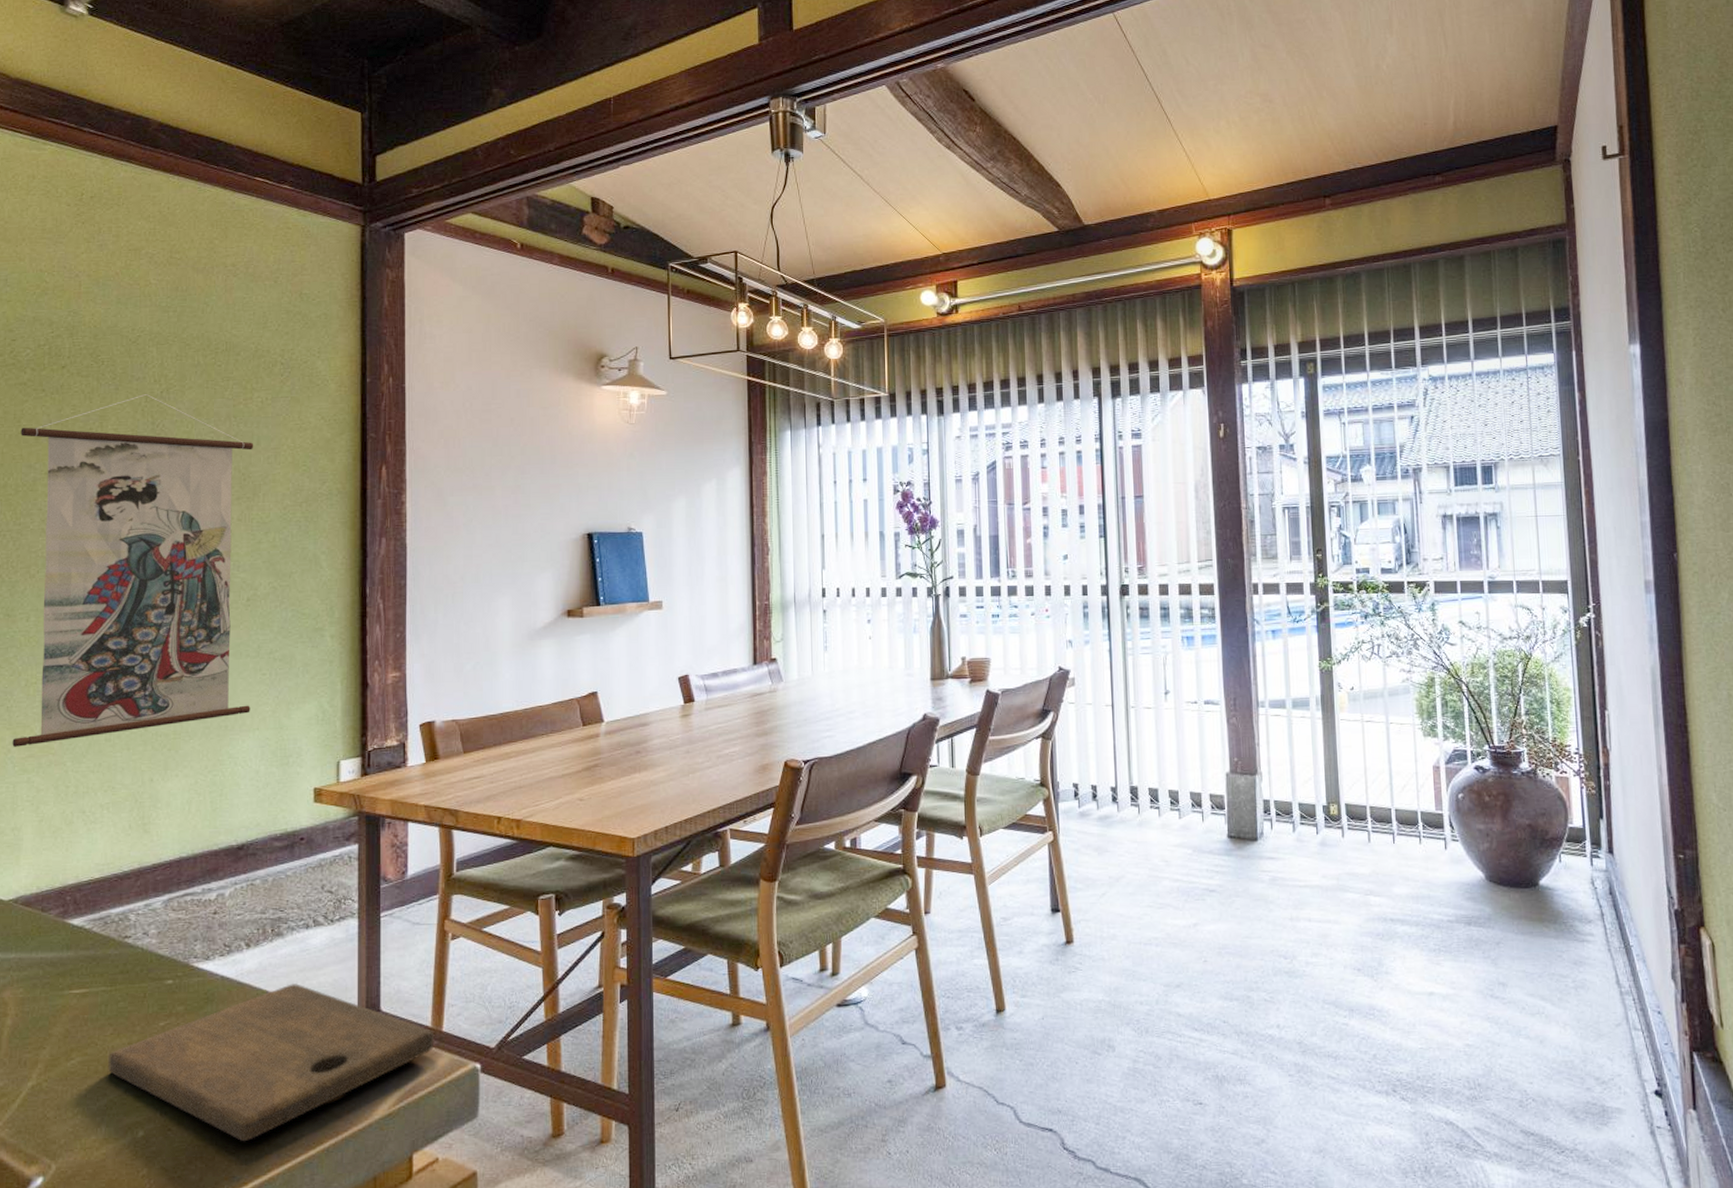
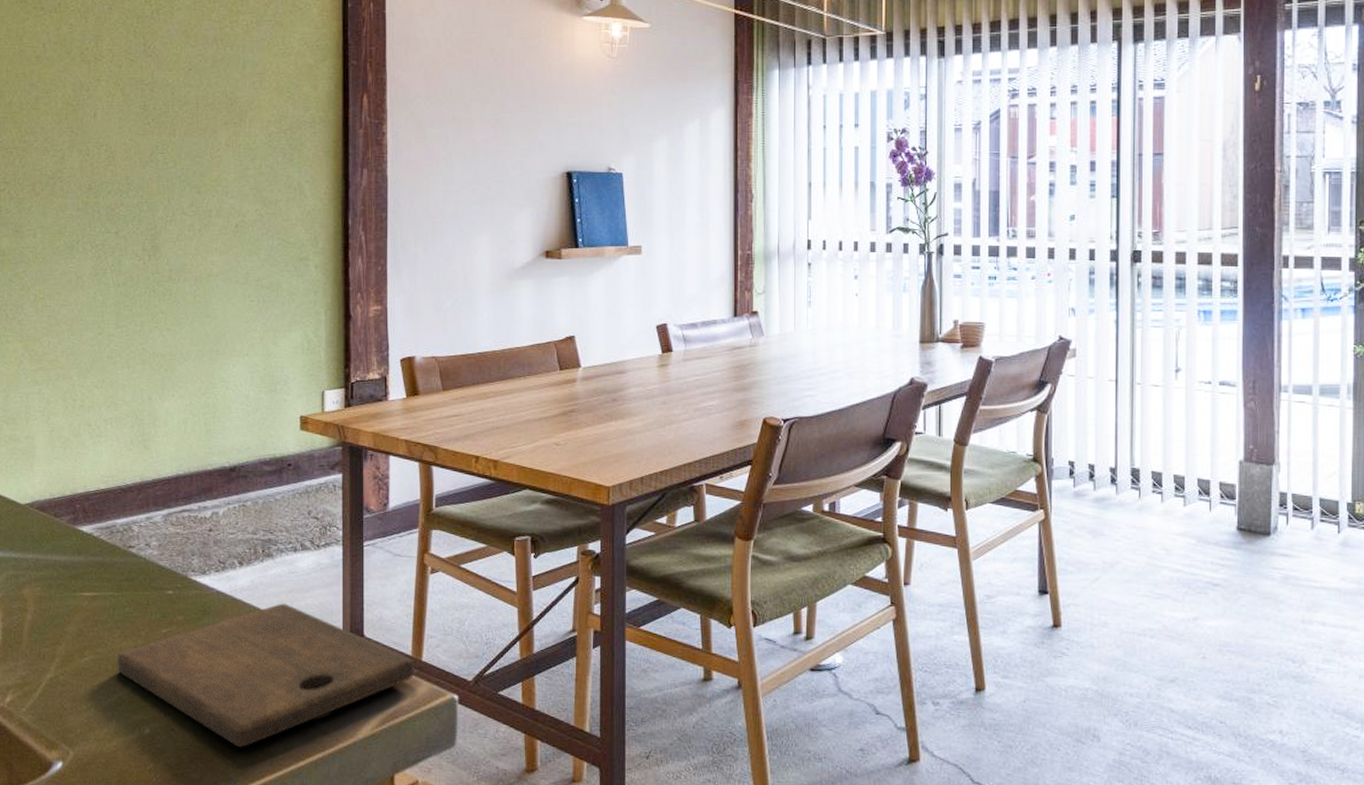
wall scroll: present [12,394,254,747] -> none [23,15,240,359]

